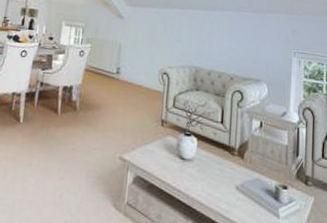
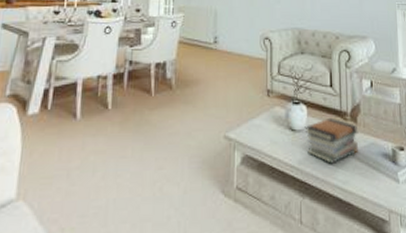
book stack: none [193,151,245,193] -> present [305,117,359,164]

